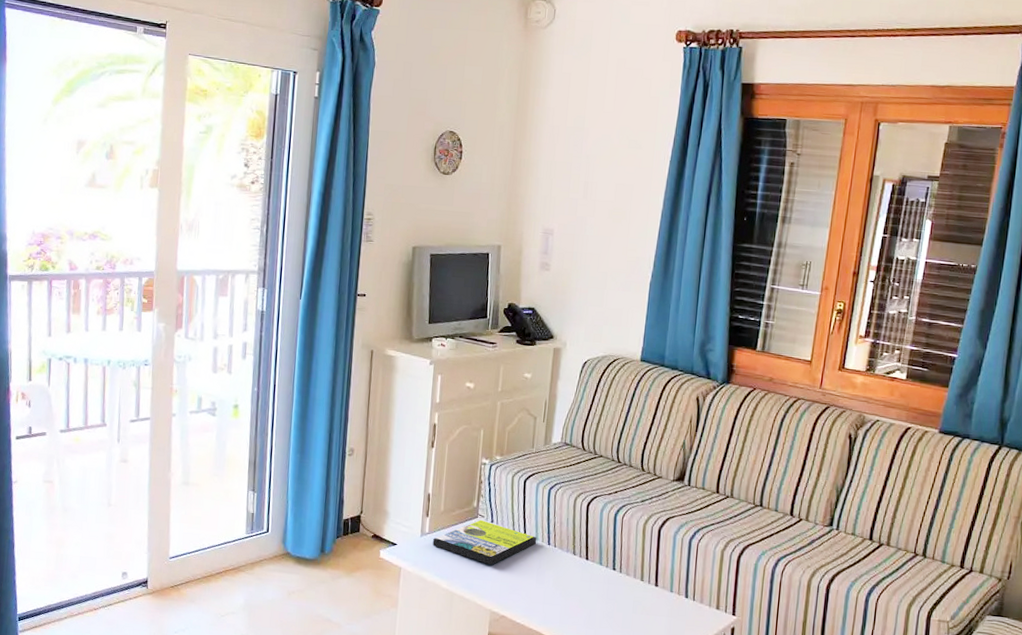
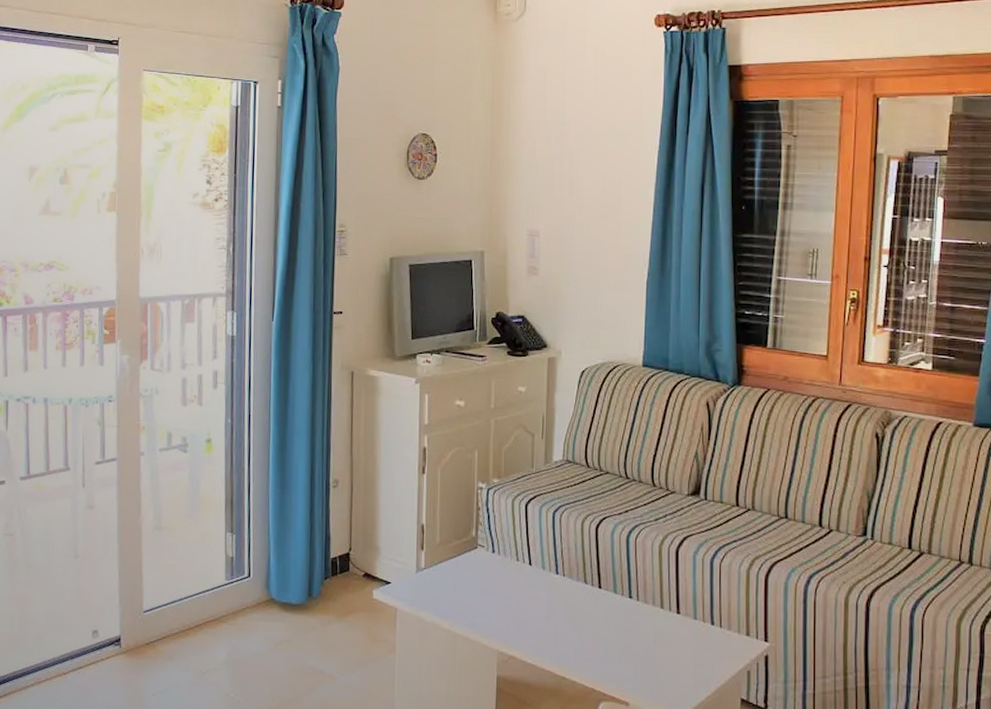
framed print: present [433,519,537,566] -> none [430,550,544,601]

